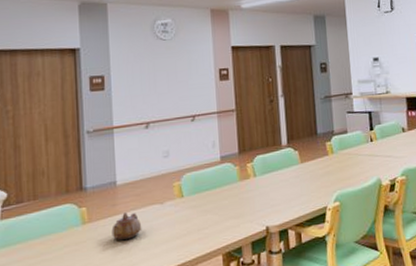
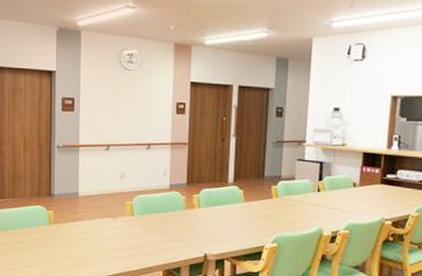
teapot: present [111,213,142,241] -> none [72,221,97,244]

